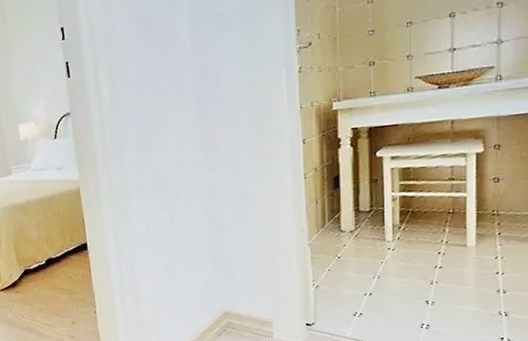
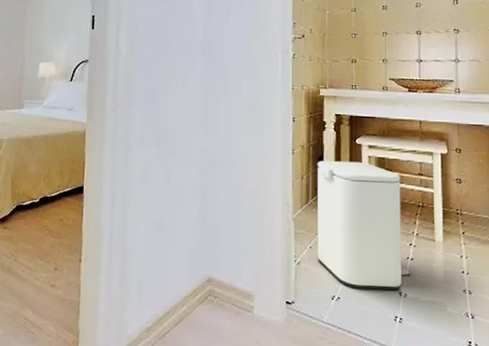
pedal bin: none [332,175,438,303] -> present [317,160,410,291]

